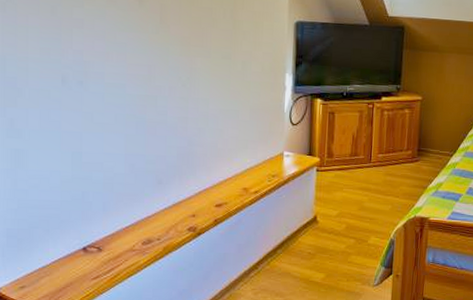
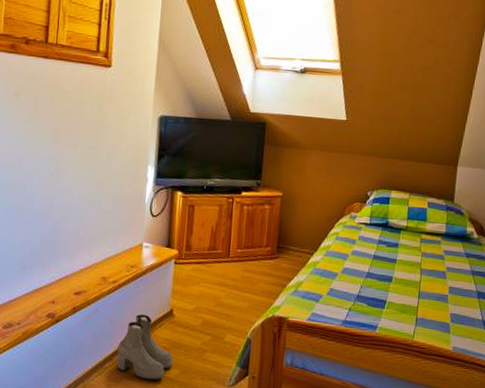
boots: none [262,222,319,285] -> present [116,314,173,380]

